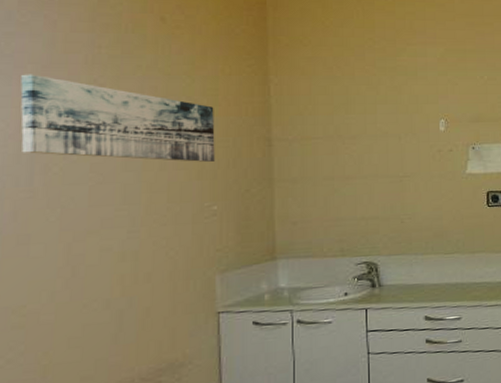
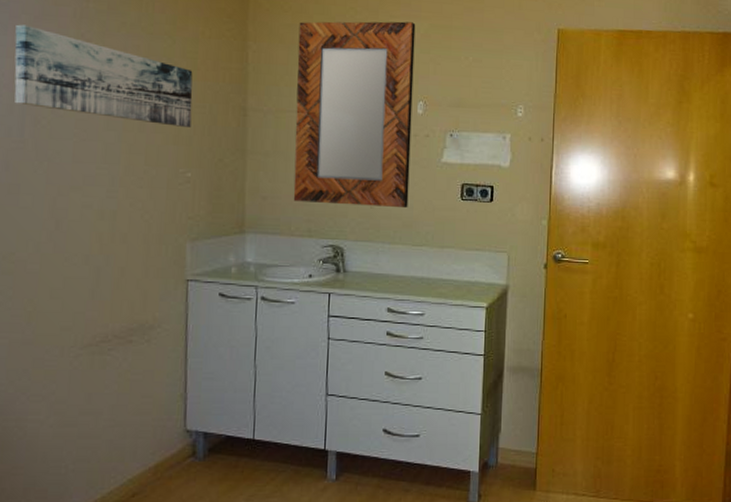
home mirror: none [319,48,438,224] -> present [293,21,416,209]

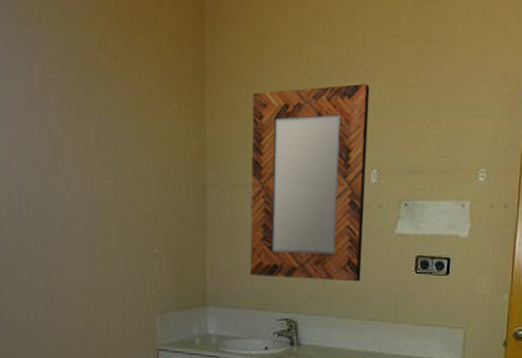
wall art: present [14,24,193,127] -> none [9,115,158,205]

